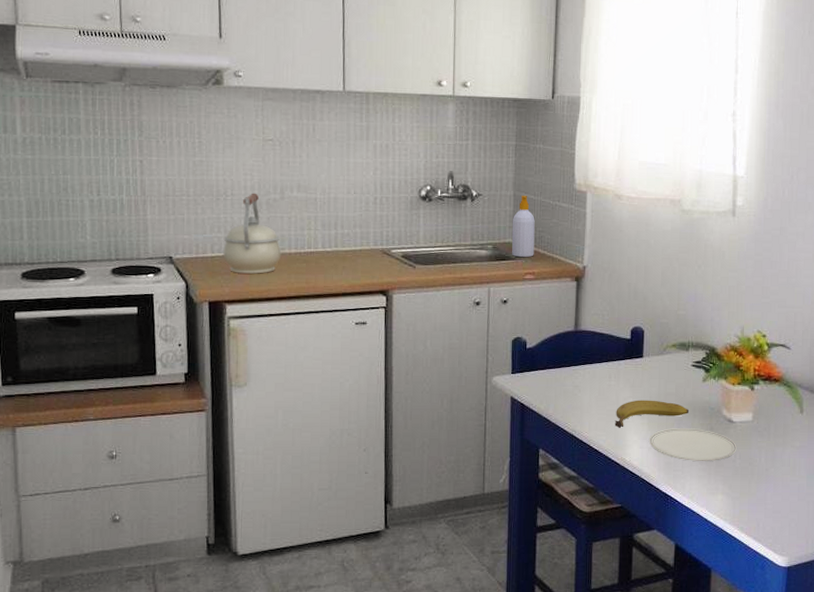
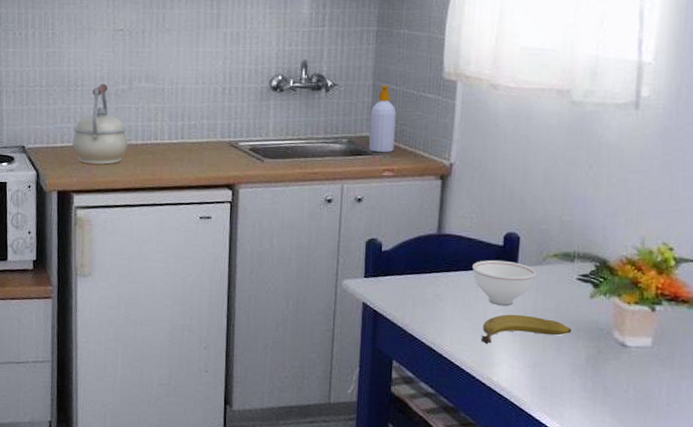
bowl: none [605,351,659,392] -> present [472,260,537,305]
plate: present [649,427,737,462] -> none [522,348,631,390]

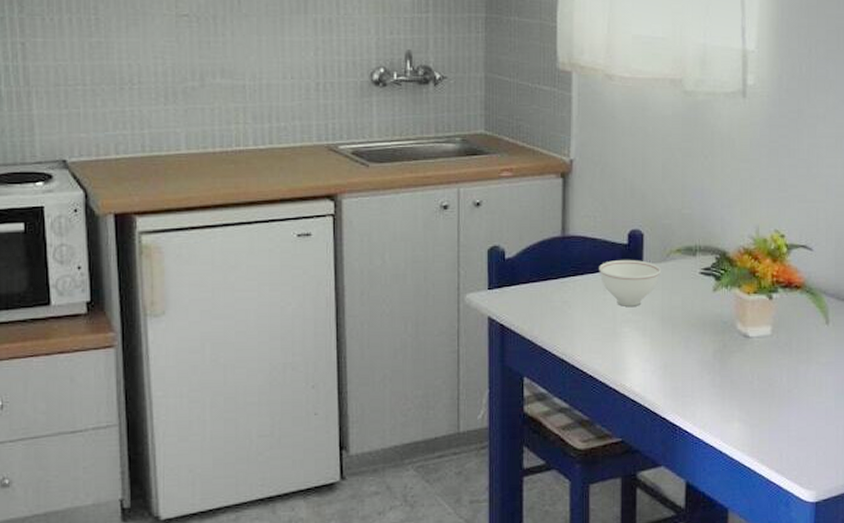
kettle: present [72,83,129,165] -> none [130,80,204,179]
soap bottle: present [369,86,396,153] -> none [485,78,511,152]
fruit: present [481,314,572,344] -> none [612,315,699,349]

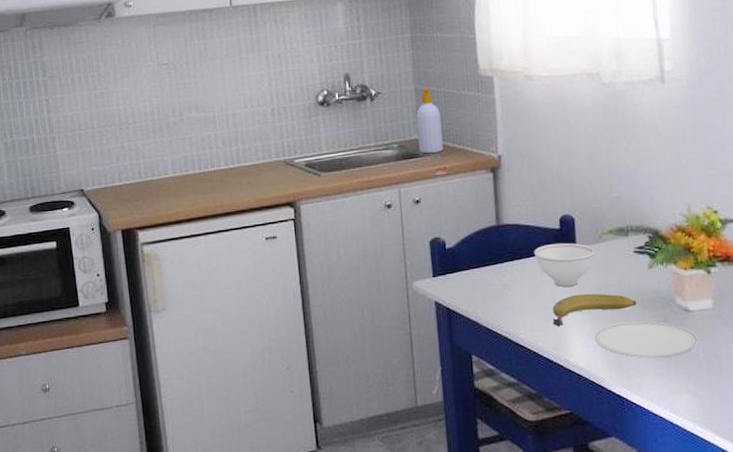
soap bottle: none [485,78,511,152] -> present [416,88,443,154]
fruit: none [612,315,699,349] -> present [552,293,637,327]
plate: none [653,345,754,385] -> present [594,321,699,358]

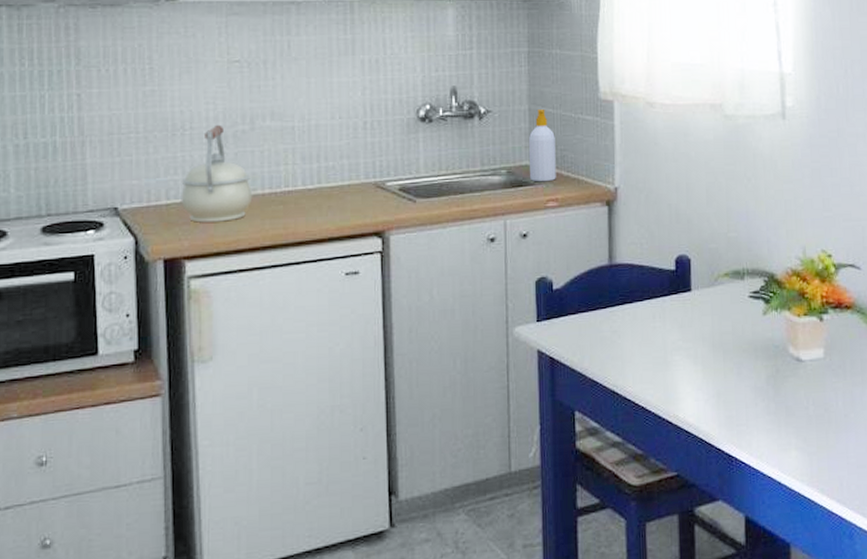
kettle: none [129,118,187,200] -> present [181,124,253,223]
bowl: present [534,242,595,287] -> none [647,285,710,334]
fruit: present [552,293,637,327] -> none [663,341,750,378]
plate: present [594,321,699,358] -> none [705,371,809,413]

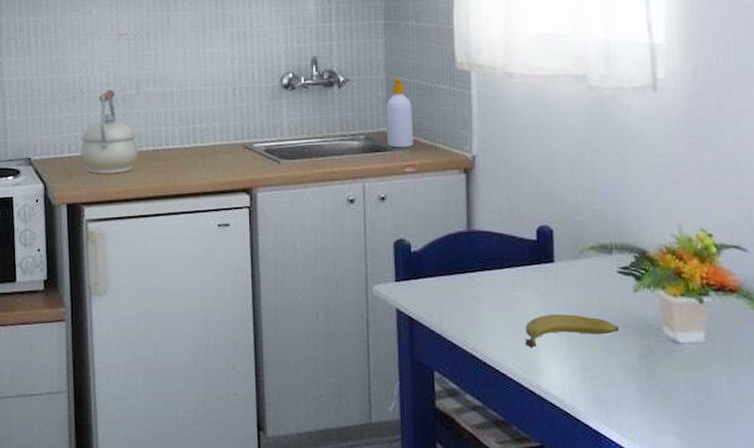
fruit: none [663,341,750,378] -> present [525,314,620,348]

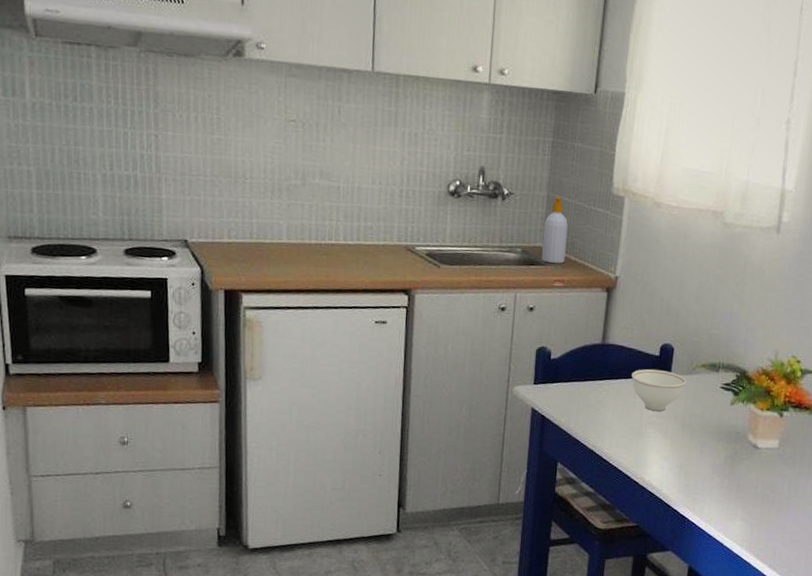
kettle: present [80,89,139,174] -> none [240,177,301,264]
bowl: none [507,255,575,304] -> present [631,369,687,411]
fruit: present [525,314,620,348] -> none [636,419,714,447]

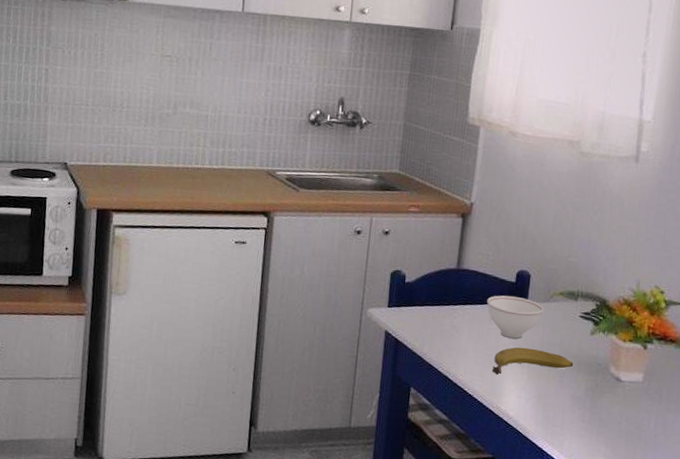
soap bottle: present [542,197,568,264] -> none [397,126,424,190]
fruit: none [636,419,714,447] -> present [492,347,574,375]

